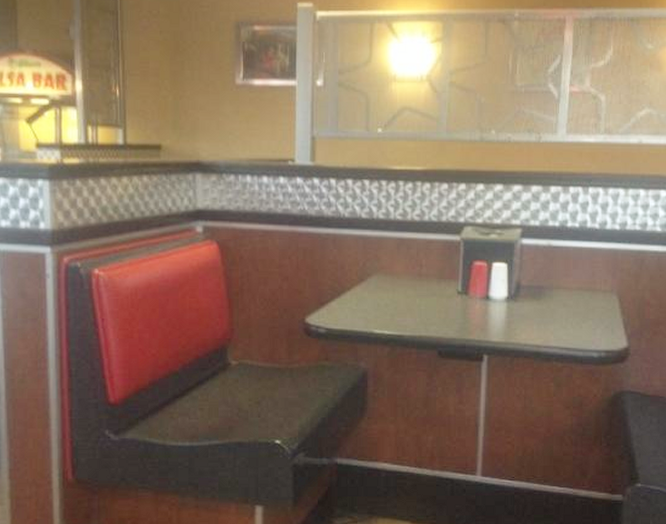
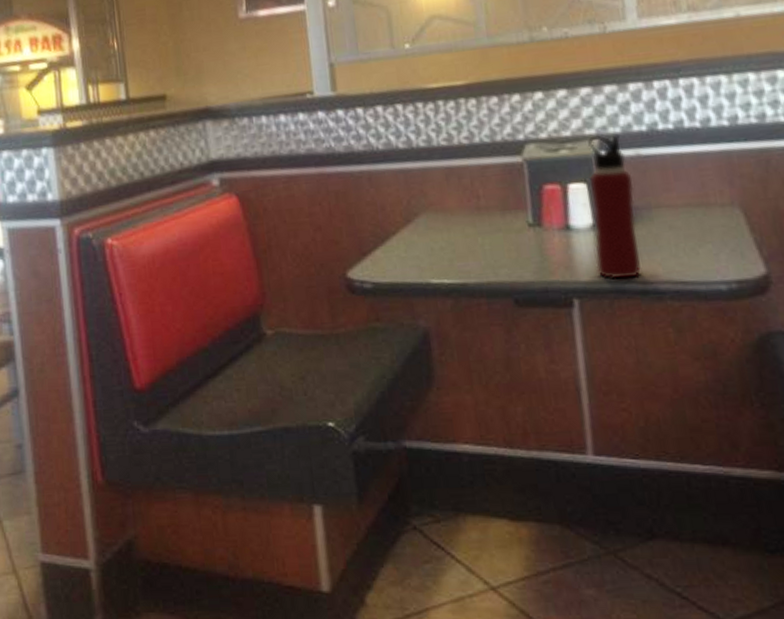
water bottle: none [505,225,542,342] -> present [588,135,642,279]

